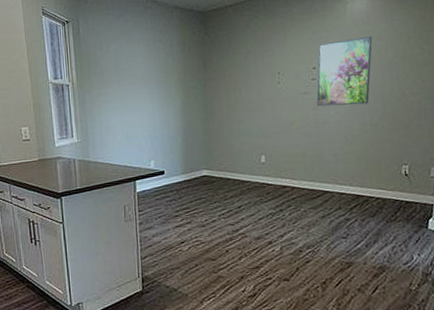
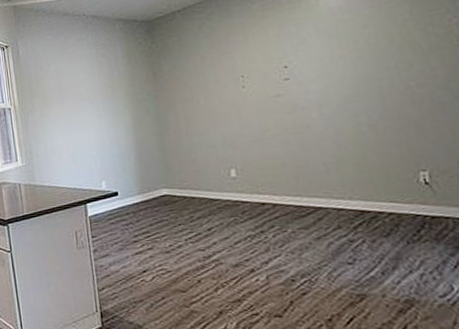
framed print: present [317,36,373,107] -> none [288,24,362,110]

